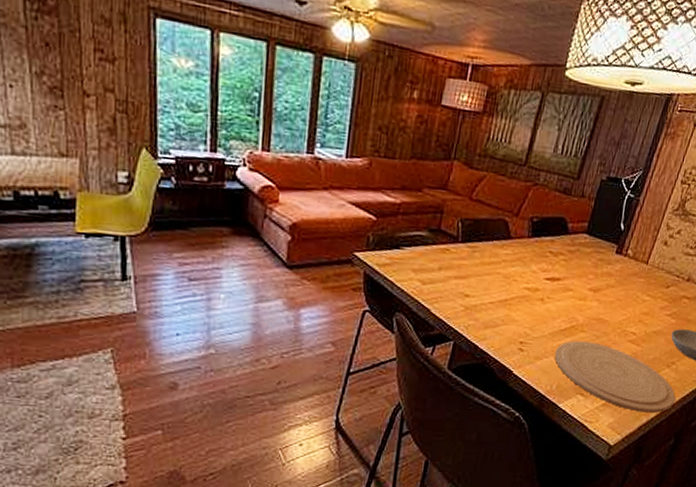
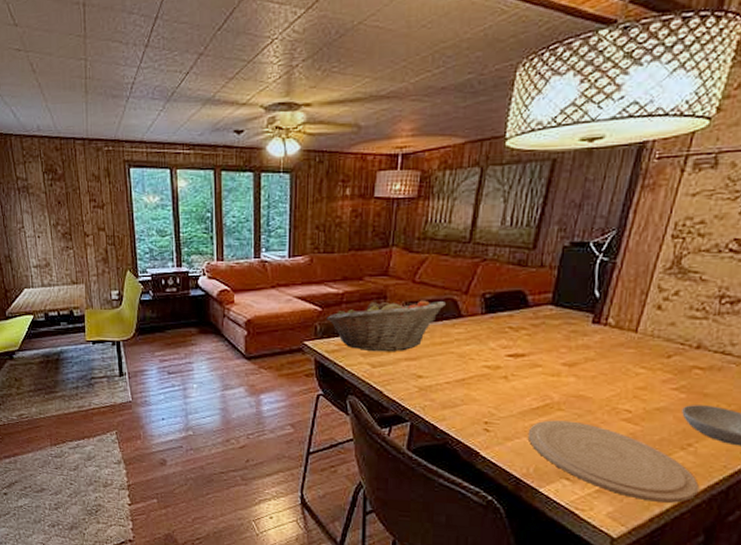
fruit basket: none [380,213,498,270] -> present [326,300,445,352]

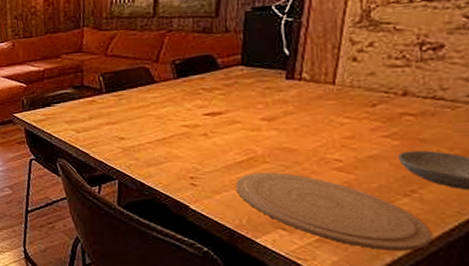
fruit basket: present [326,300,445,352] -> none [31,70,138,119]

